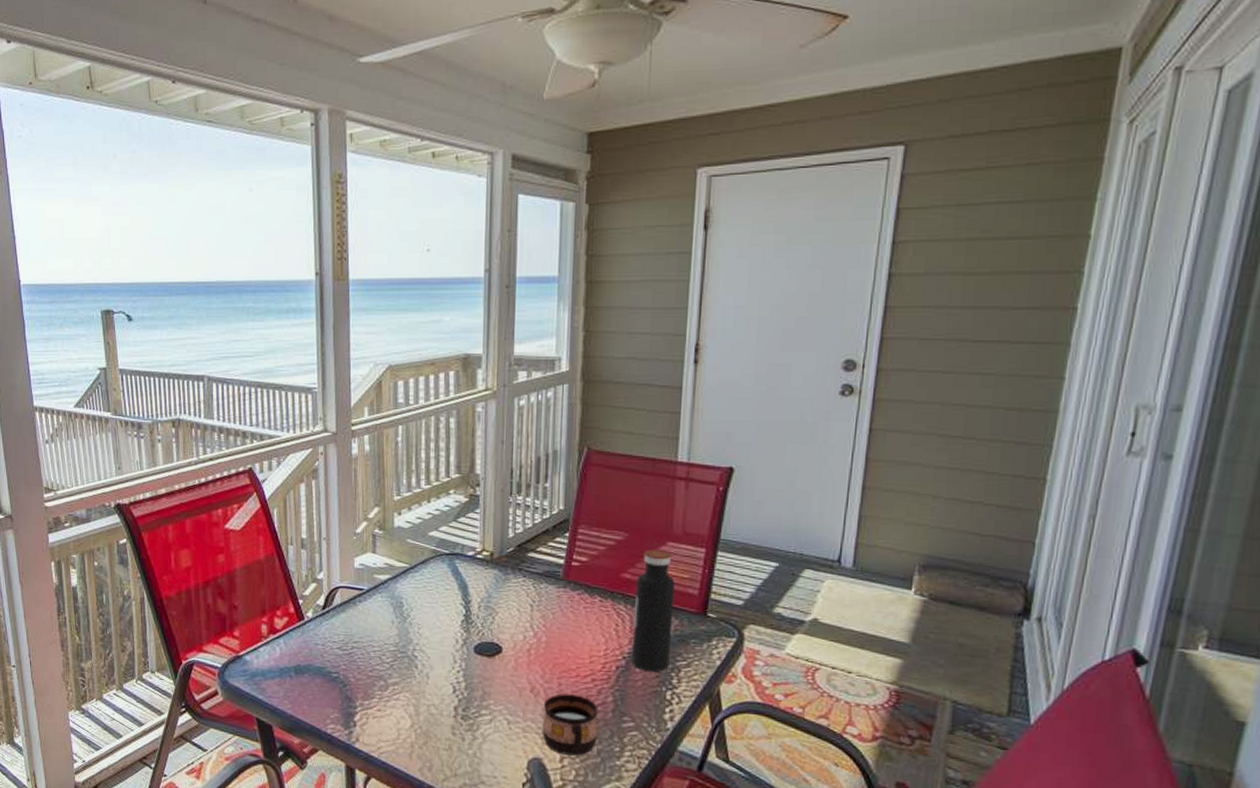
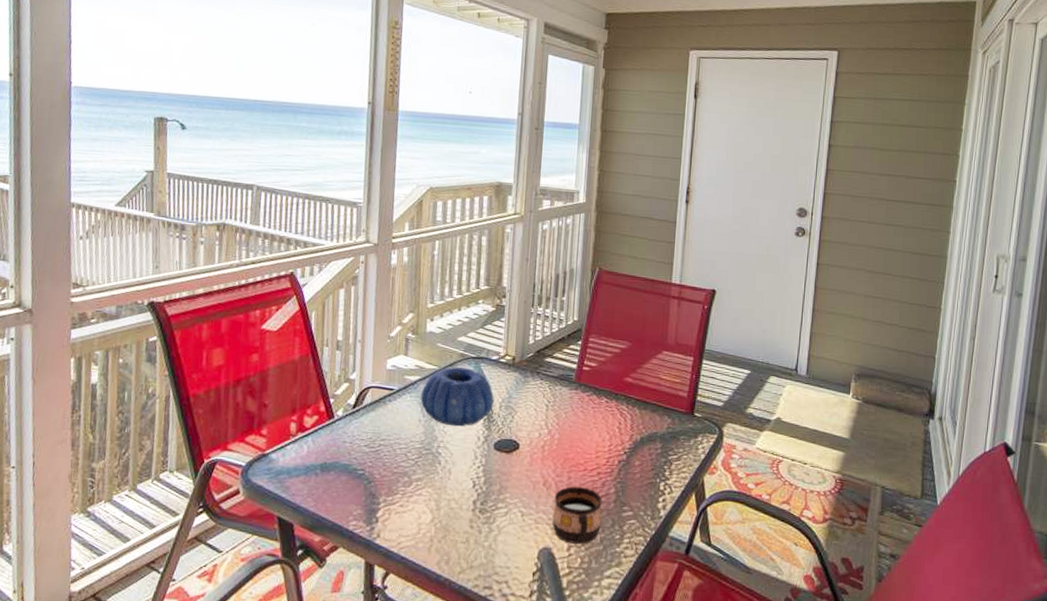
decorative bowl: none [392,564,471,629] -> present [420,366,494,427]
water bottle: present [631,550,675,673] -> none [631,357,669,466]

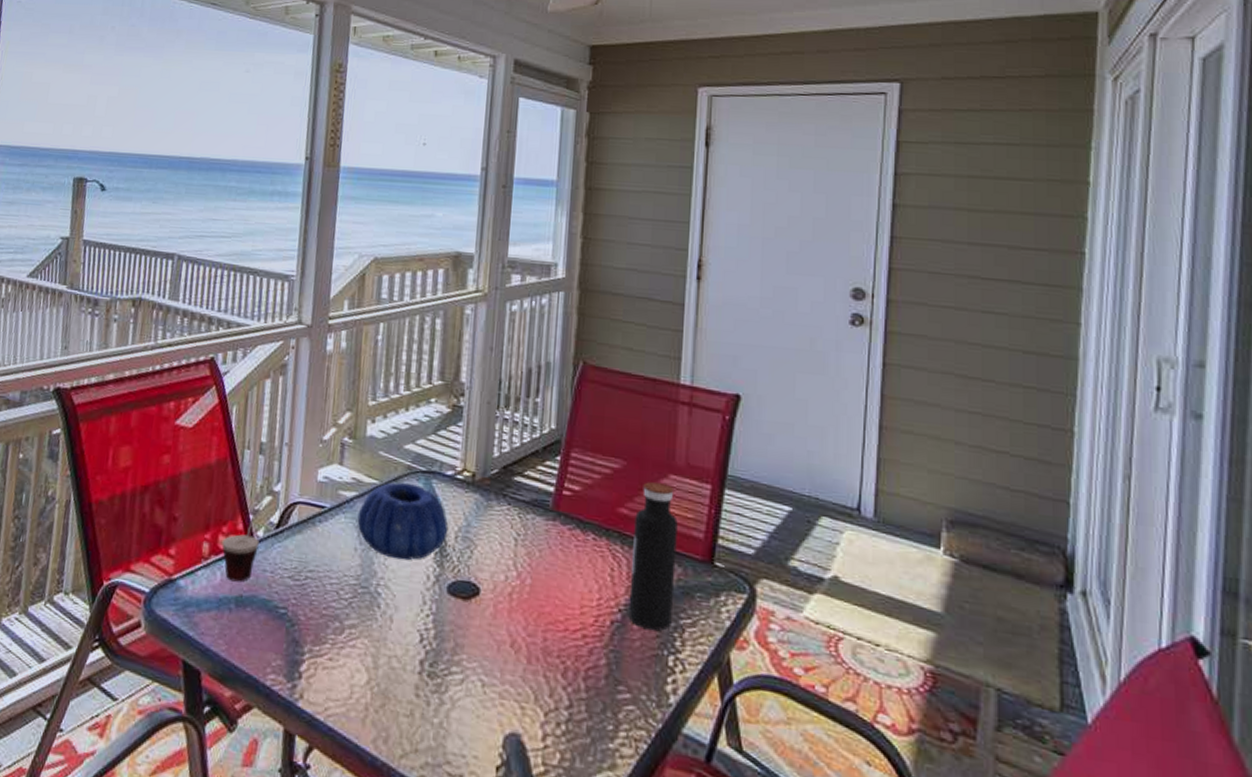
cup: none [307,389,342,452] -> present [222,503,264,582]
cup: present [552,486,602,544] -> none [522,651,589,734]
water bottle: none [631,357,669,466] -> present [628,482,678,631]

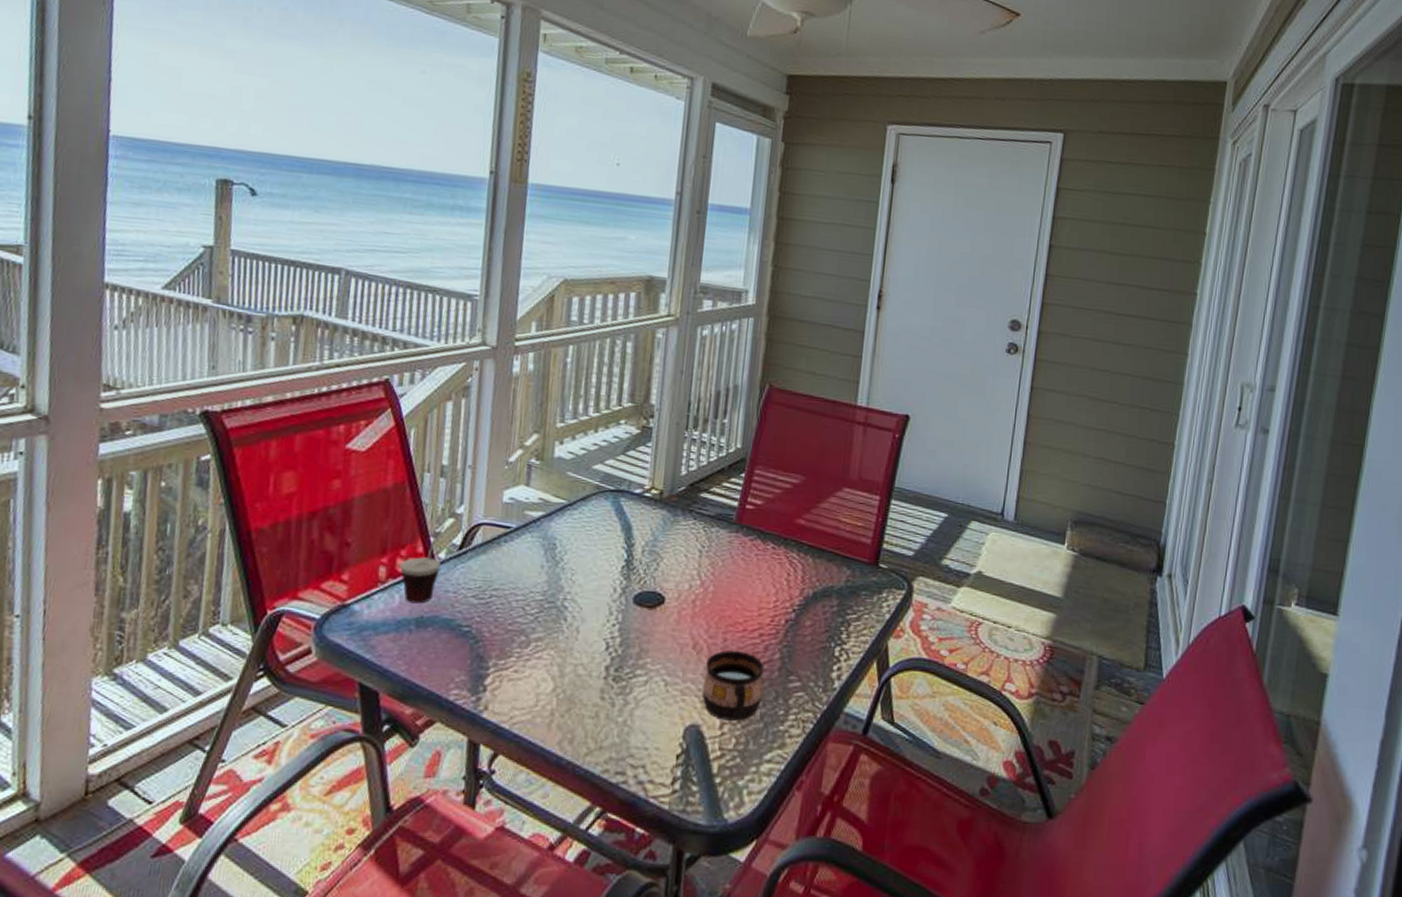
decorative bowl: present [357,482,448,561] -> none [544,501,635,575]
cup: none [522,651,589,734] -> present [702,650,764,721]
water bottle: present [628,482,678,631] -> none [801,495,849,627]

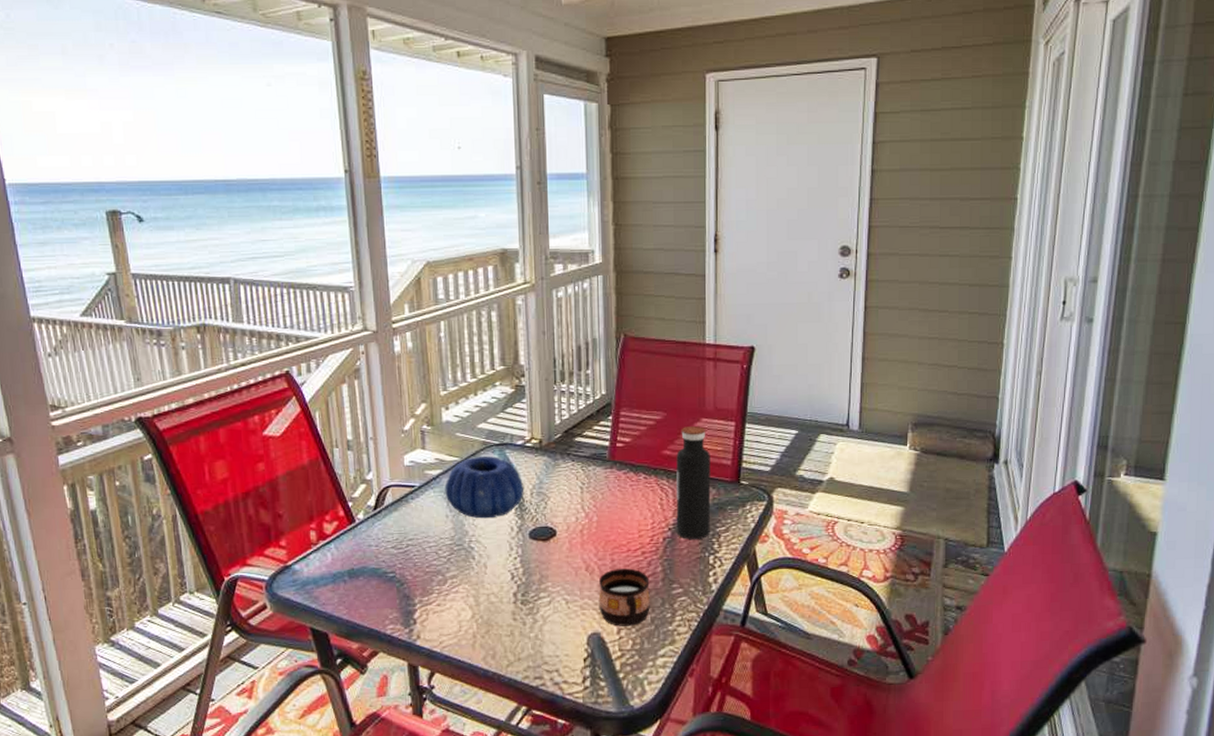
cup: present [400,525,445,604] -> none [327,491,361,559]
decorative bowl: none [544,501,635,575] -> present [444,455,523,519]
water bottle: none [801,495,849,627] -> present [676,426,711,540]

